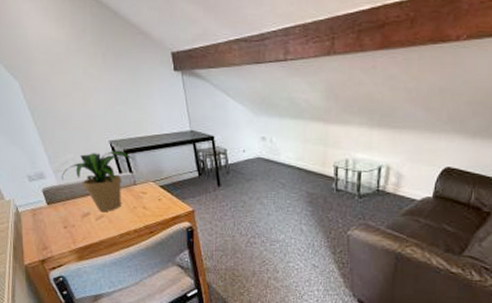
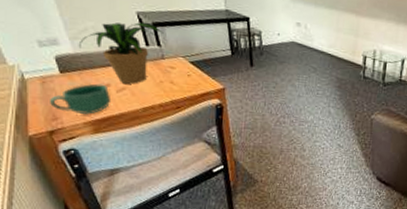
mug: none [40,212,92,243] -> present [50,83,112,114]

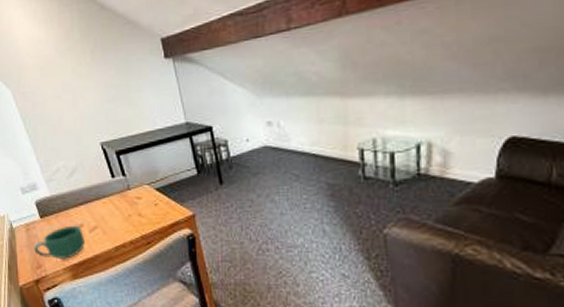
potted plant: present [78,22,164,84] -> none [53,152,127,222]

